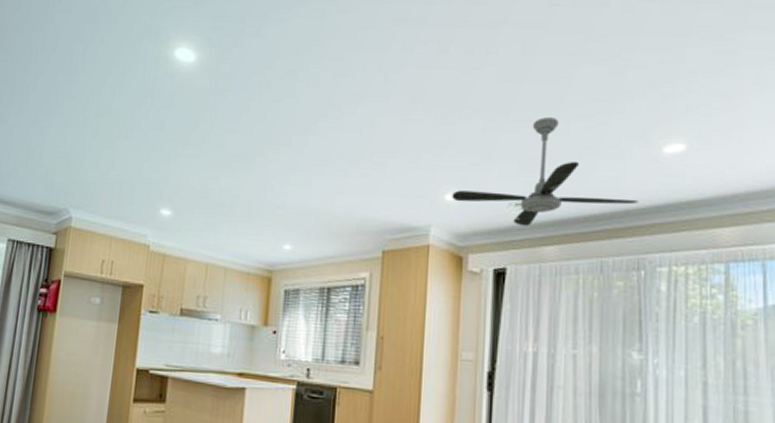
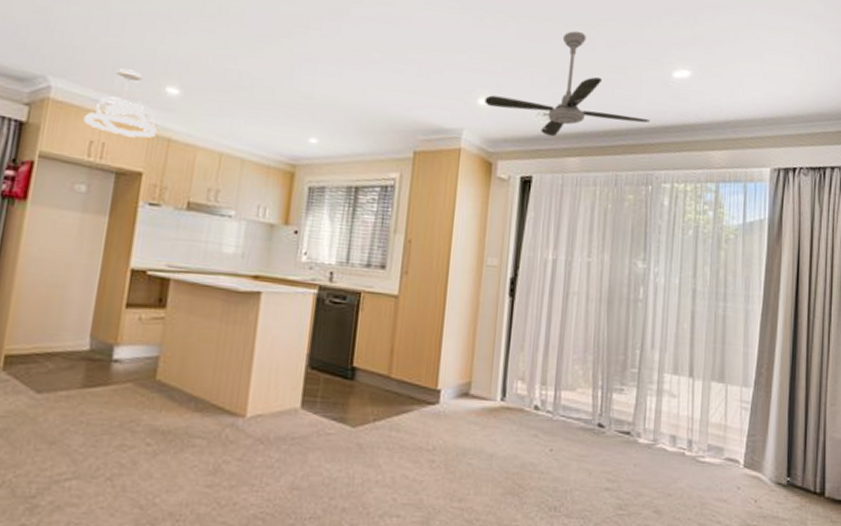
pendant light: none [96,197,154,255] -> present [83,68,156,138]

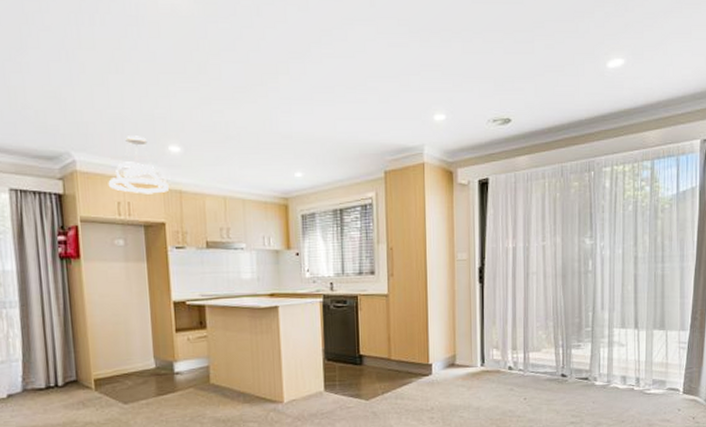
ceiling fan: present [484,31,651,137] -> none [440,36,590,140]

